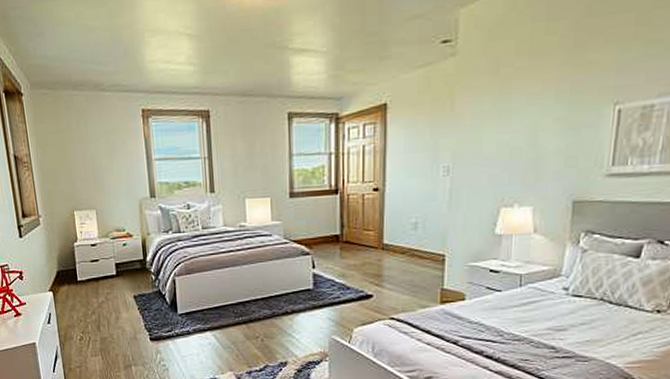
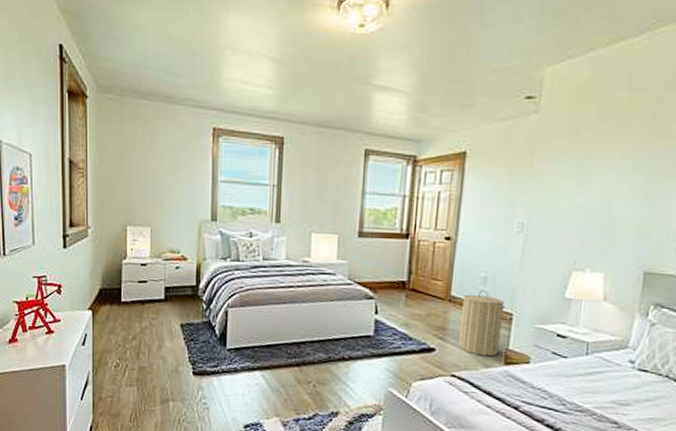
laundry hamper: none [394,235,437,298] -> present [458,290,505,357]

